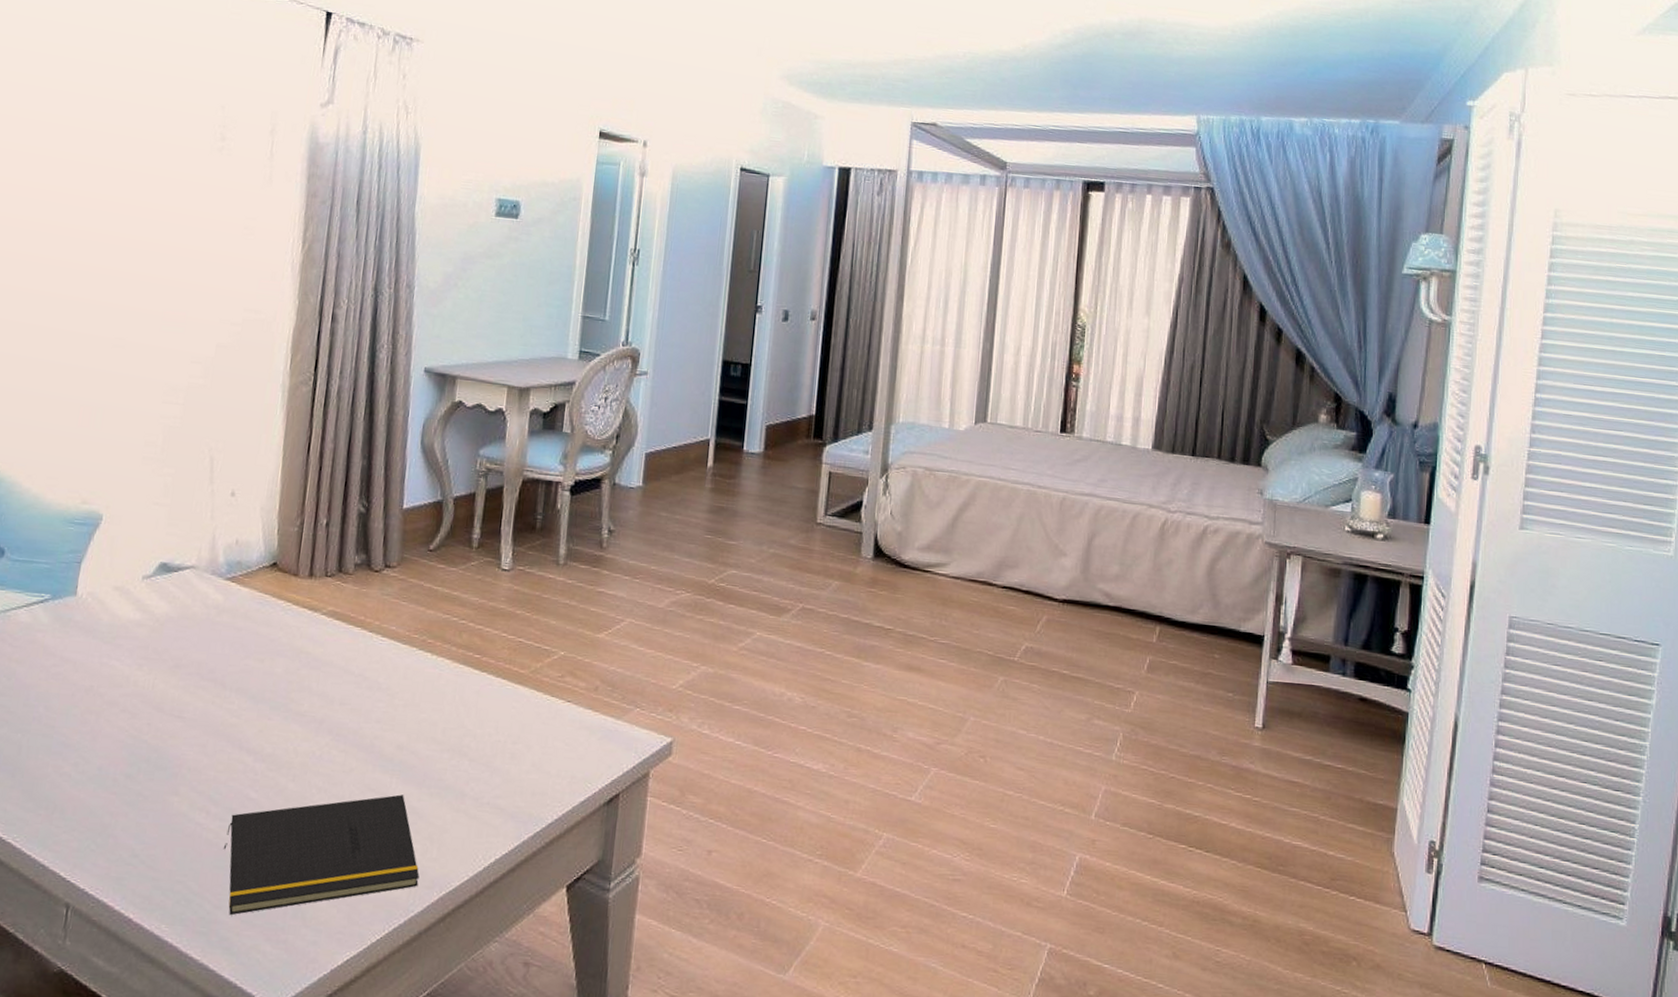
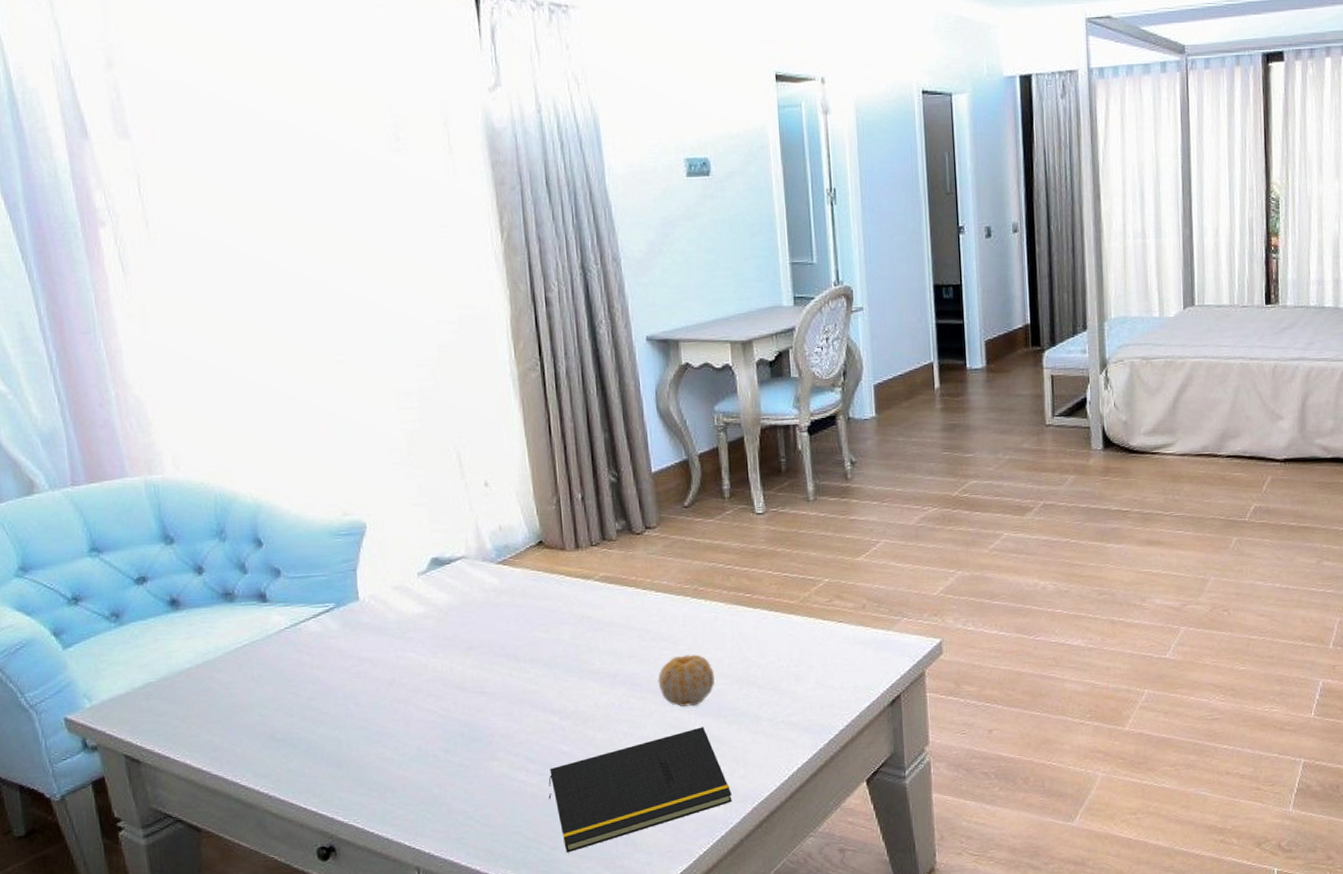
fruit: none [365,711,427,770] -> present [658,654,716,708]

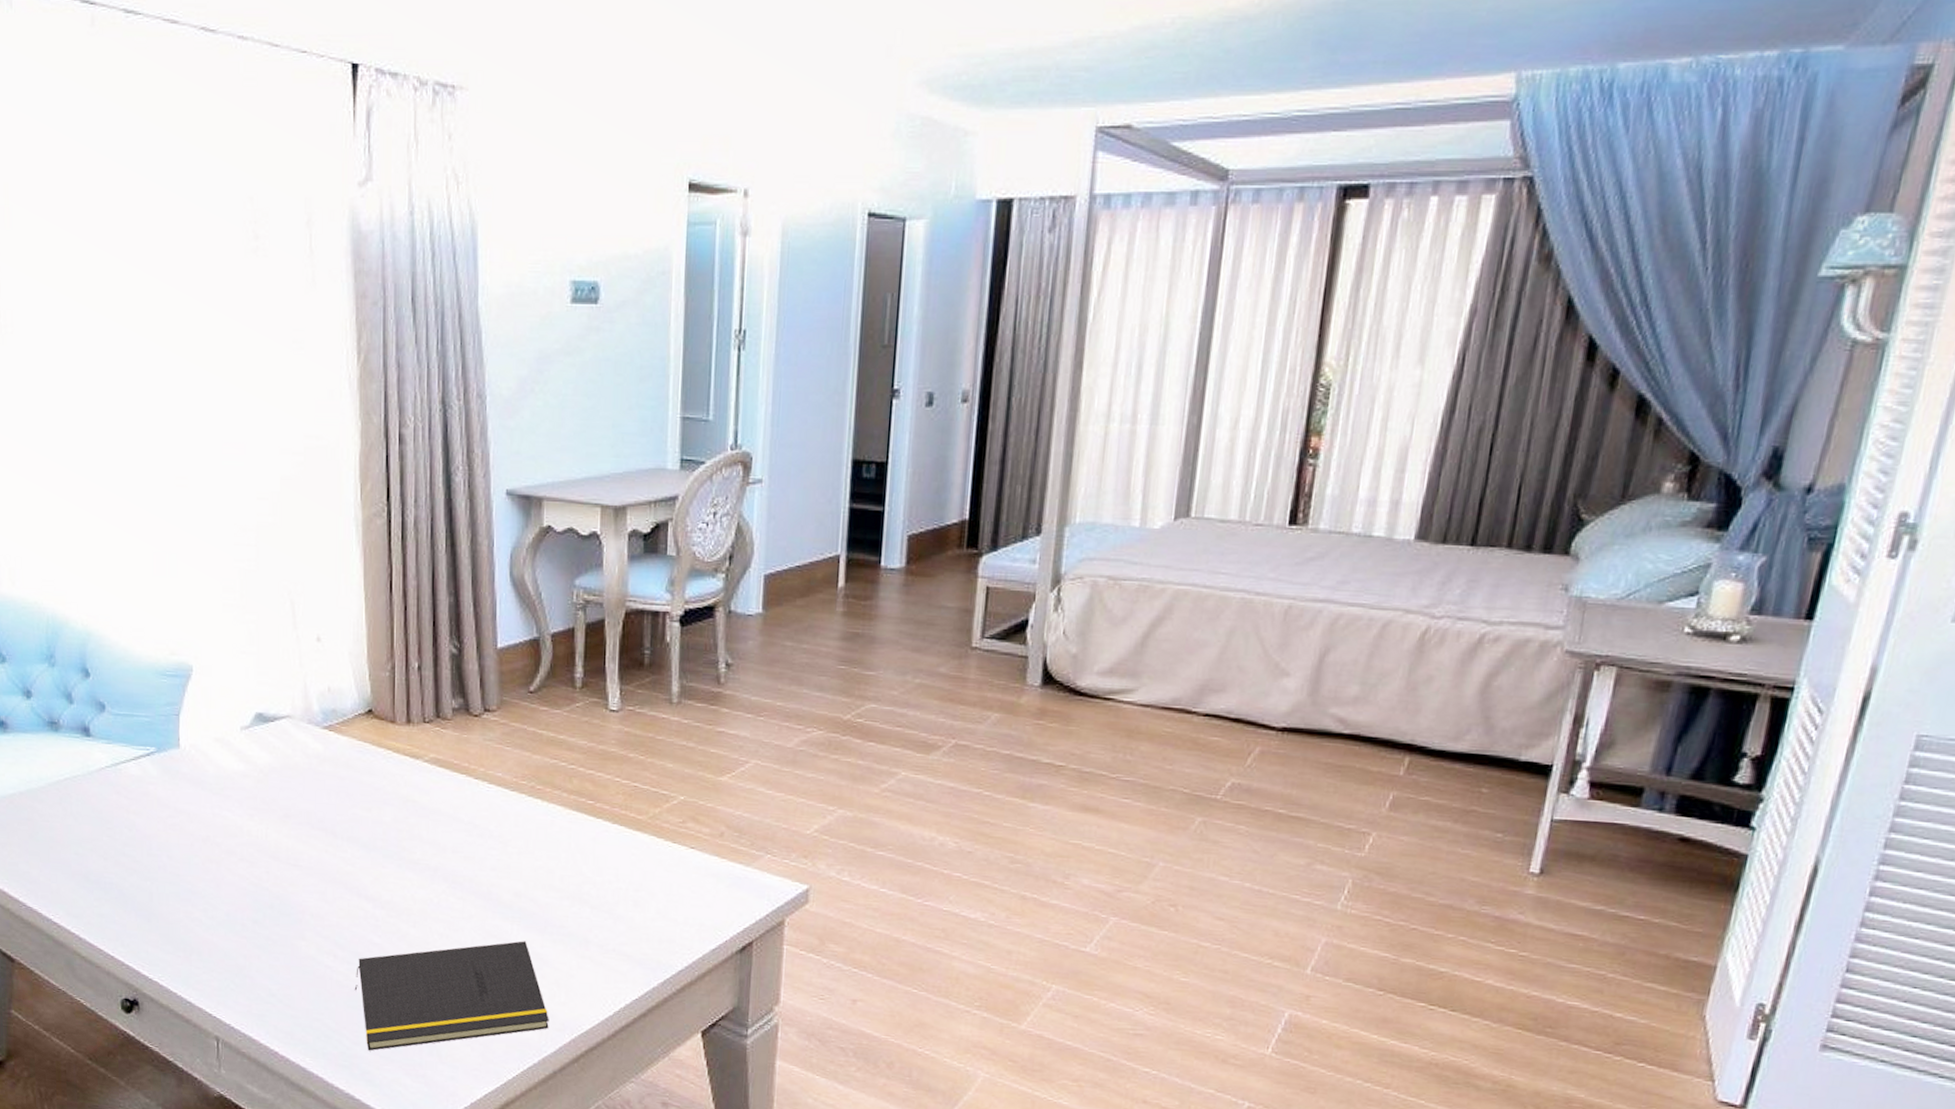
fruit: present [658,654,716,708] -> none [481,858,545,917]

